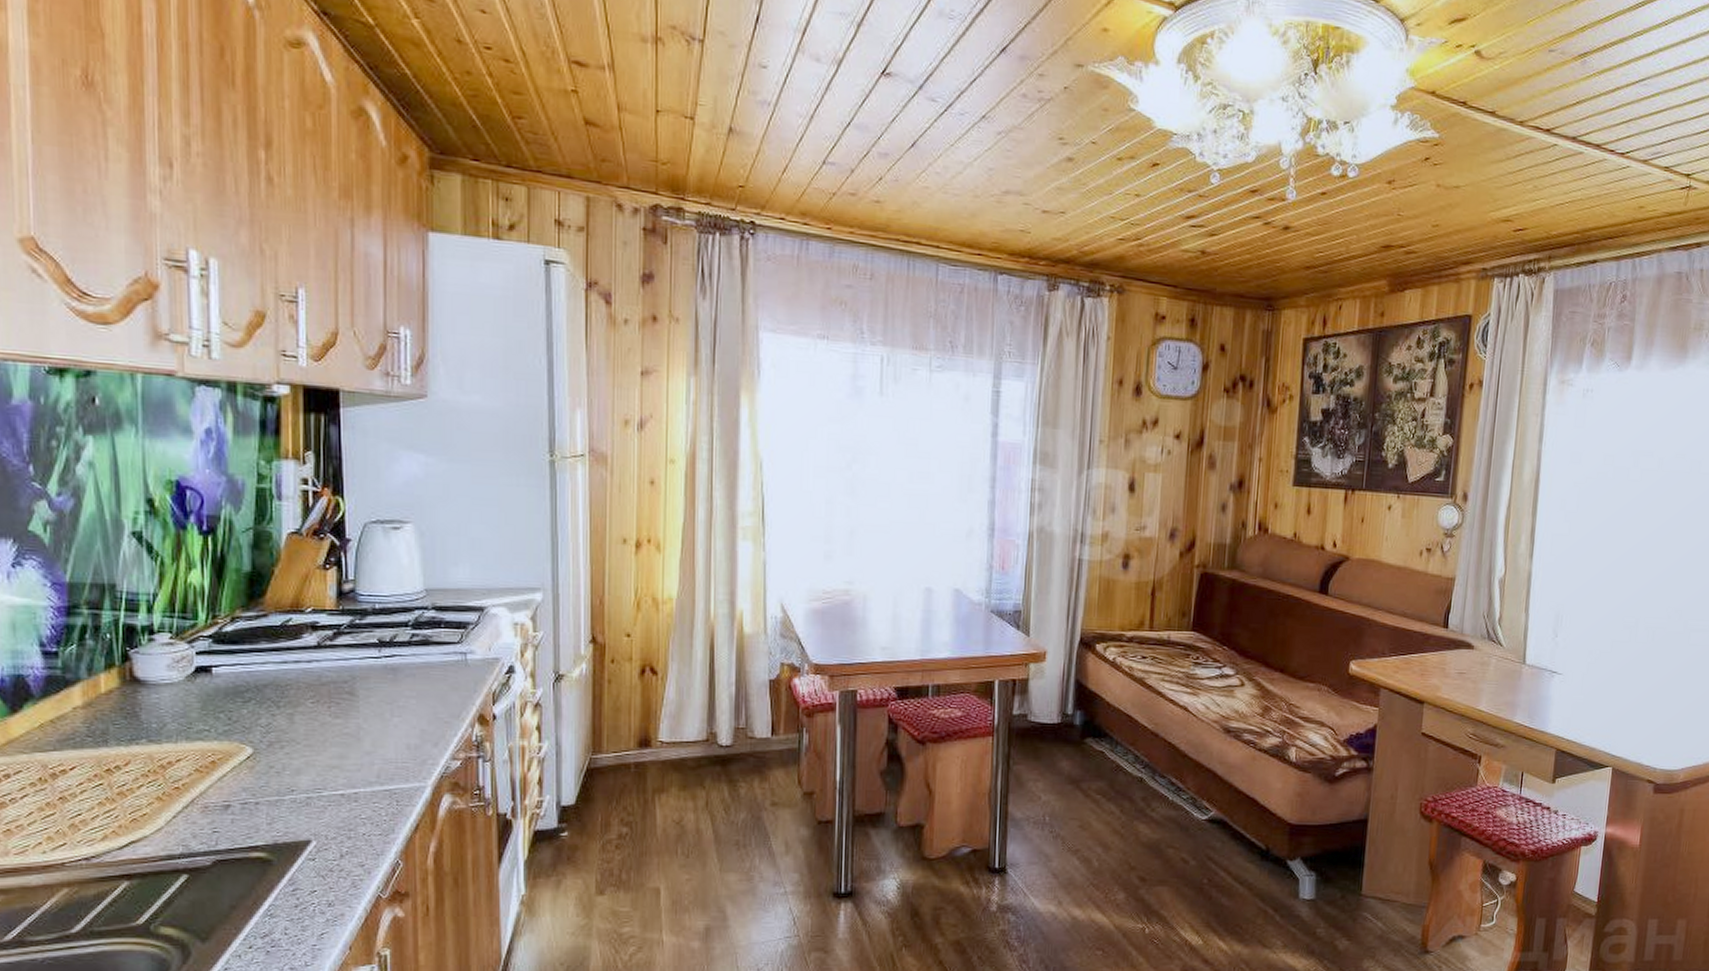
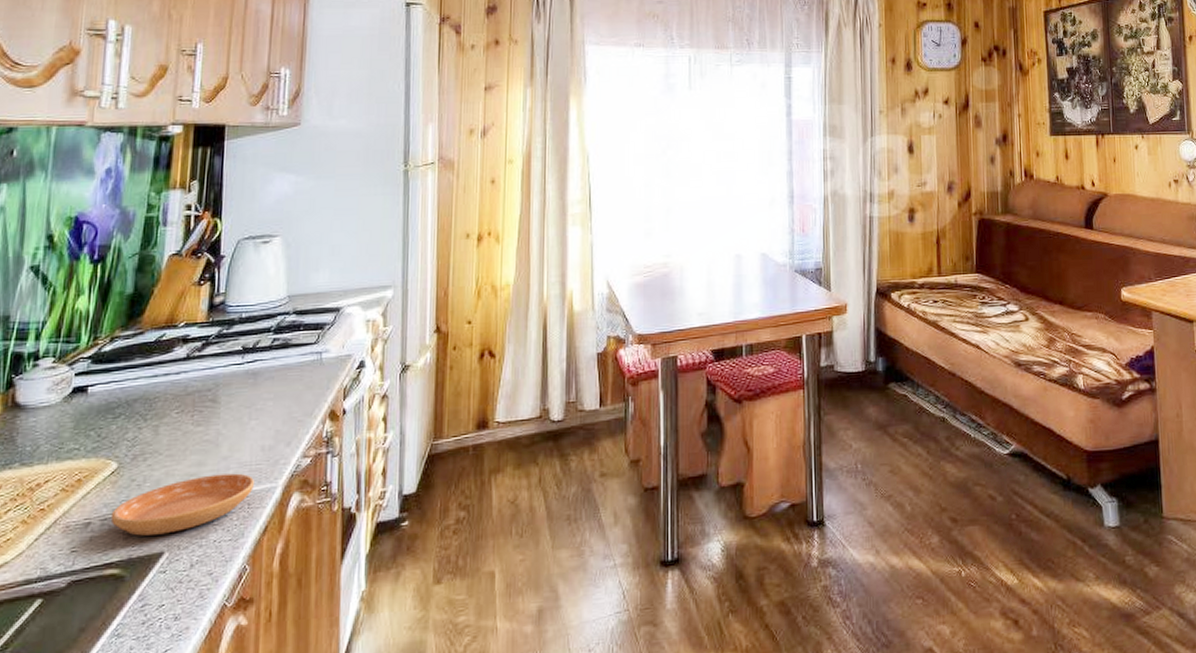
saucer: none [251,768,401,823] -> present [110,473,254,536]

